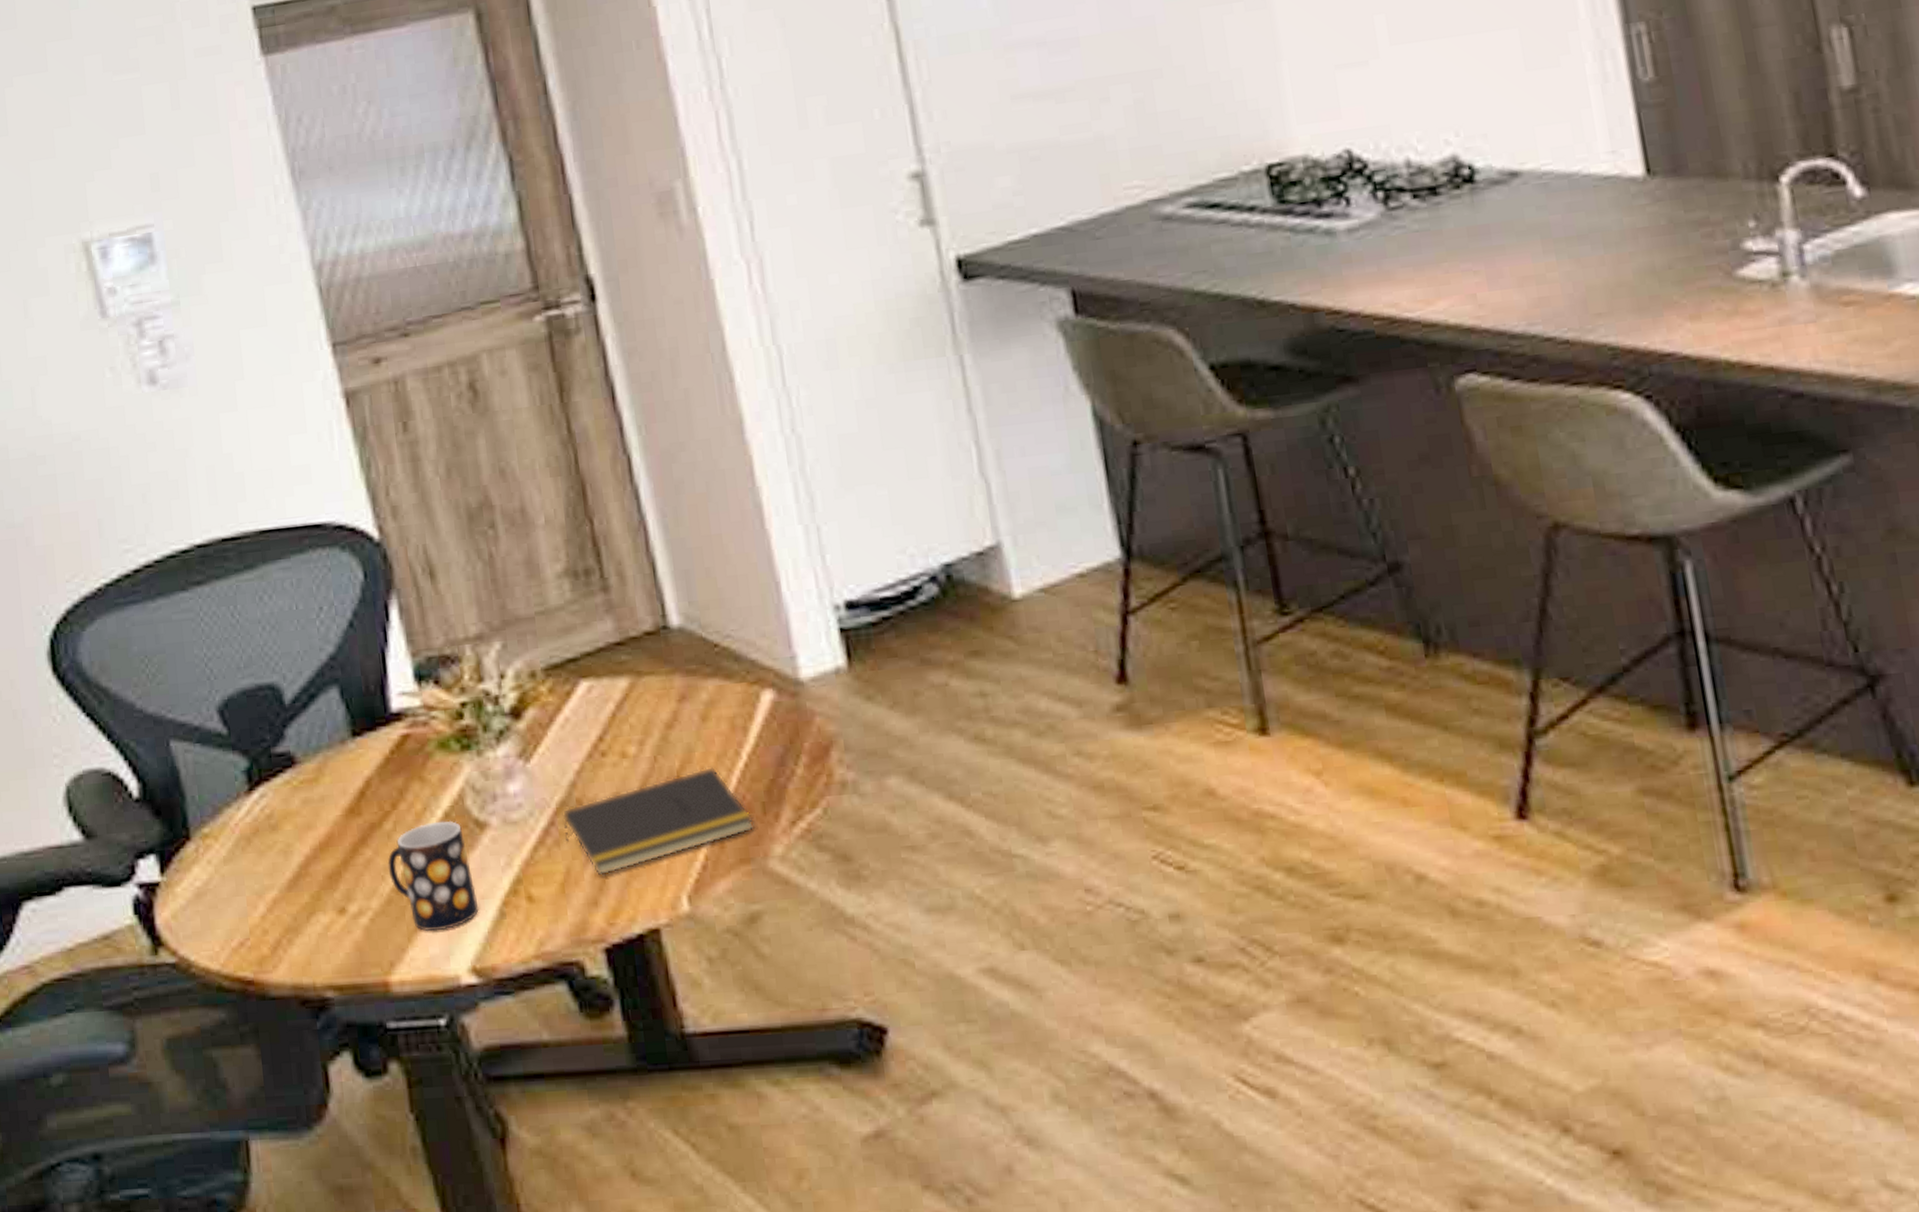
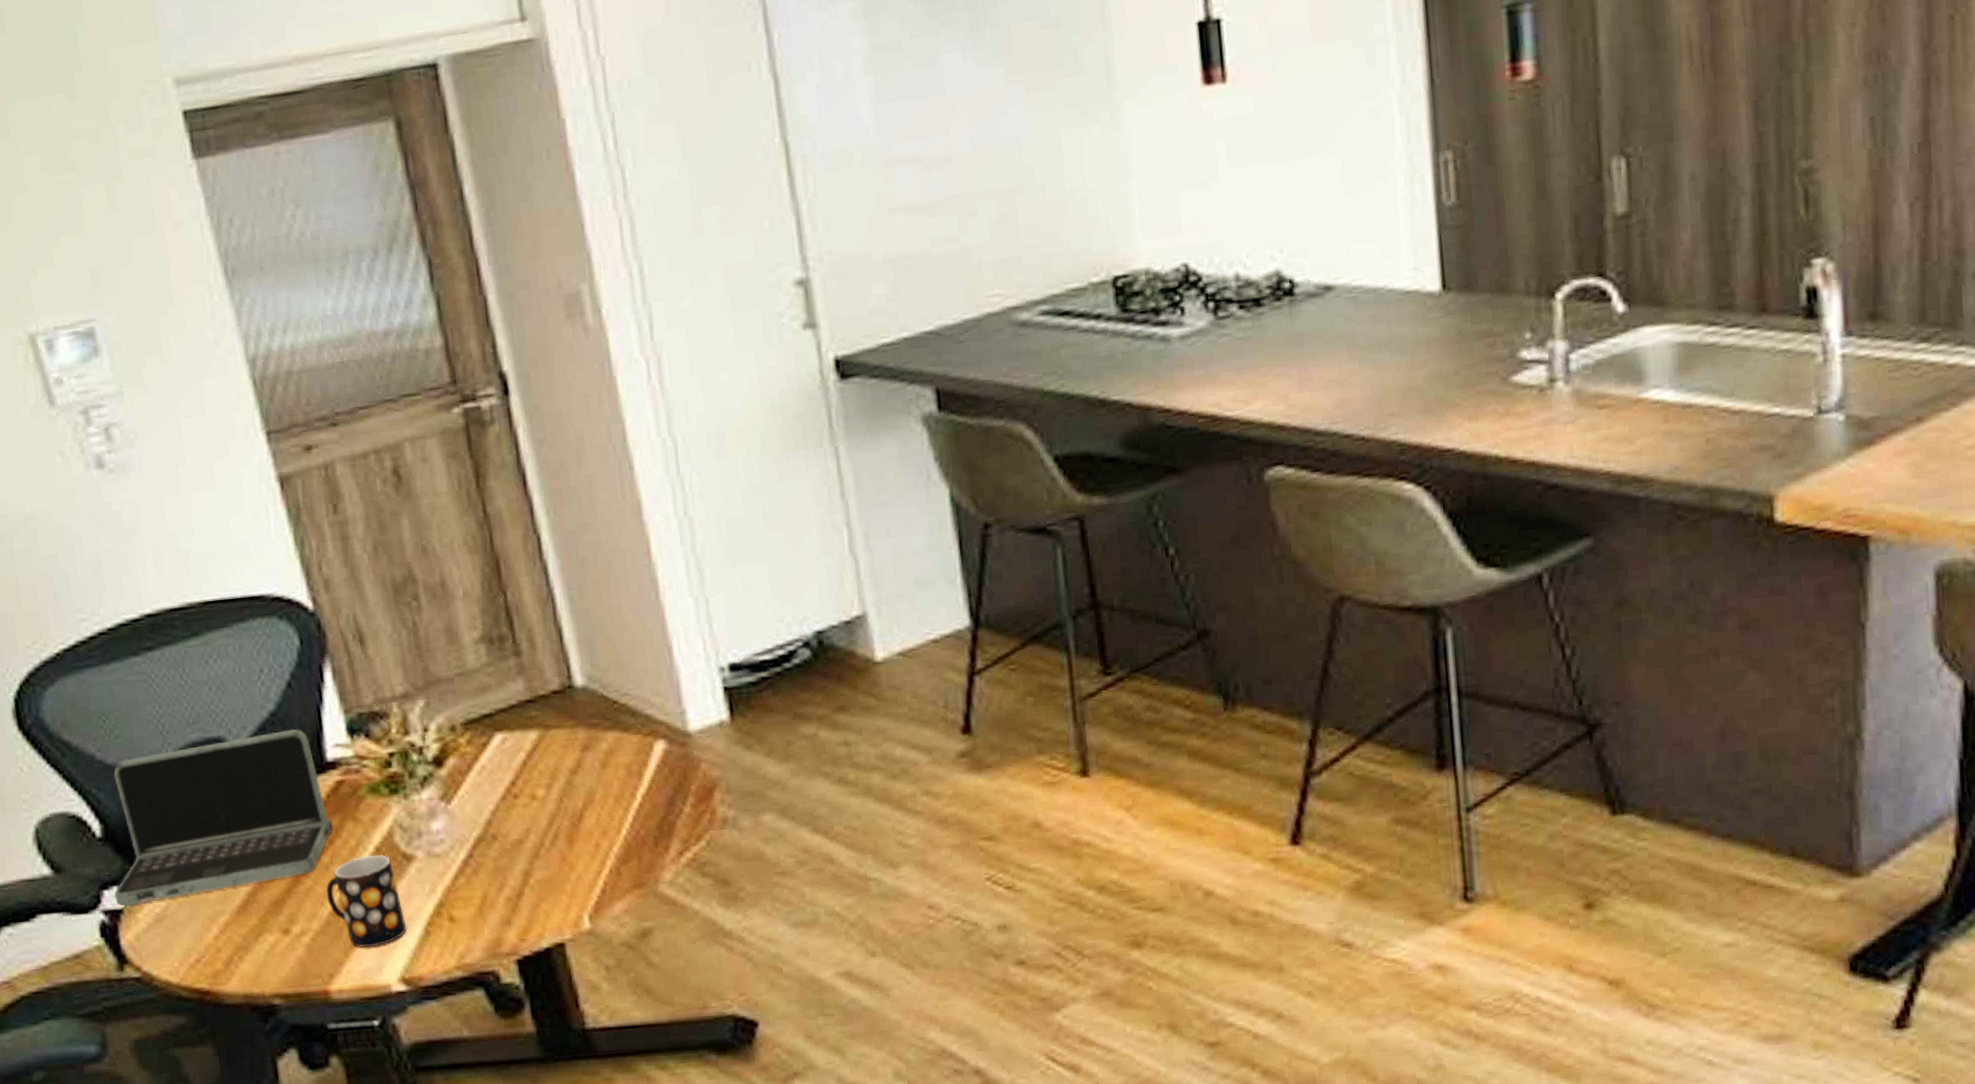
laptop: none [151,675,397,879] -> present [113,729,334,907]
notepad: present [563,766,755,876] -> none [480,806,647,899]

